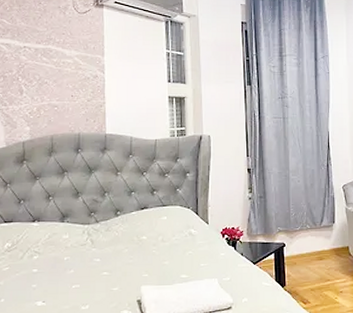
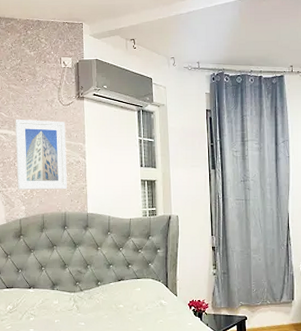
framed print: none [19,27,82,108] -> present [15,119,67,190]

